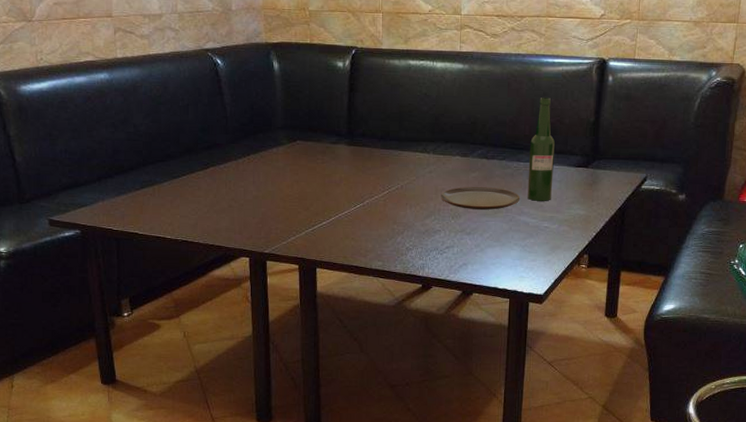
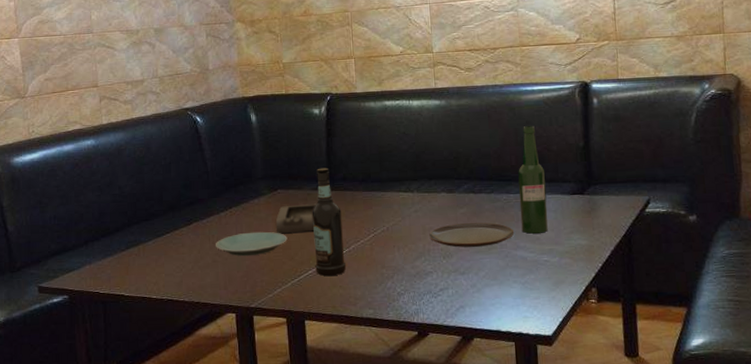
plate: none [231,180,304,204] -> present [215,231,288,257]
ashtray: none [293,156,335,185] -> present [275,202,317,234]
root beer: none [329,122,360,229] -> present [311,167,347,277]

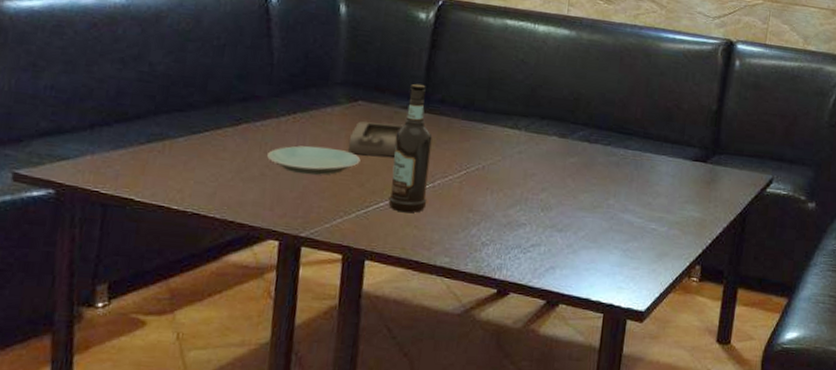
plate: present [429,222,515,247] -> none [530,173,626,204]
beer bottle: present [518,126,548,234] -> none [633,77,671,198]

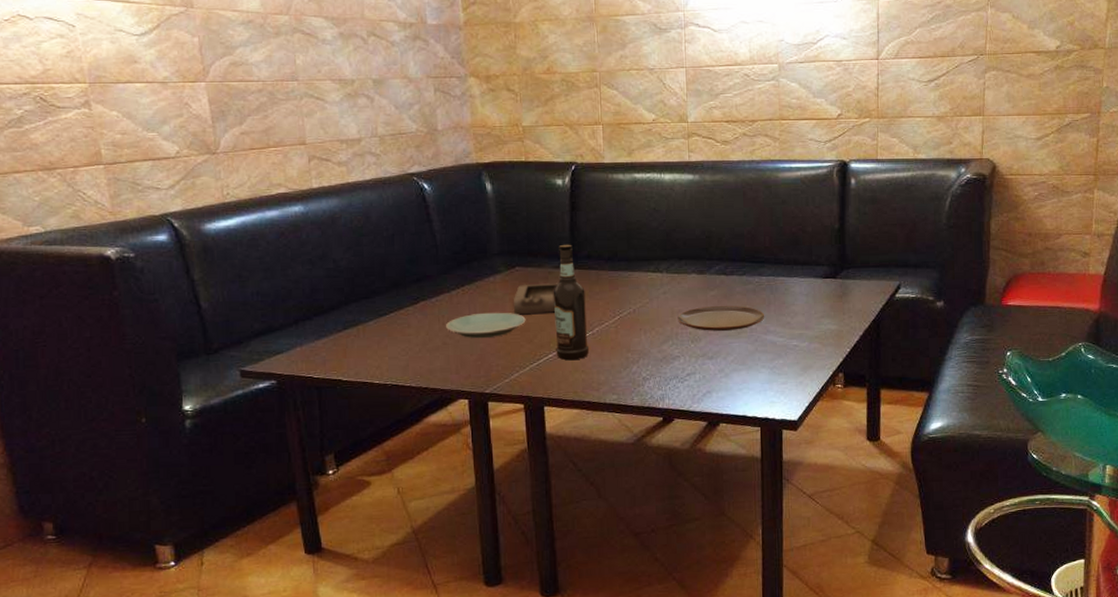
plate: none [530,173,626,204] -> present [678,305,765,331]

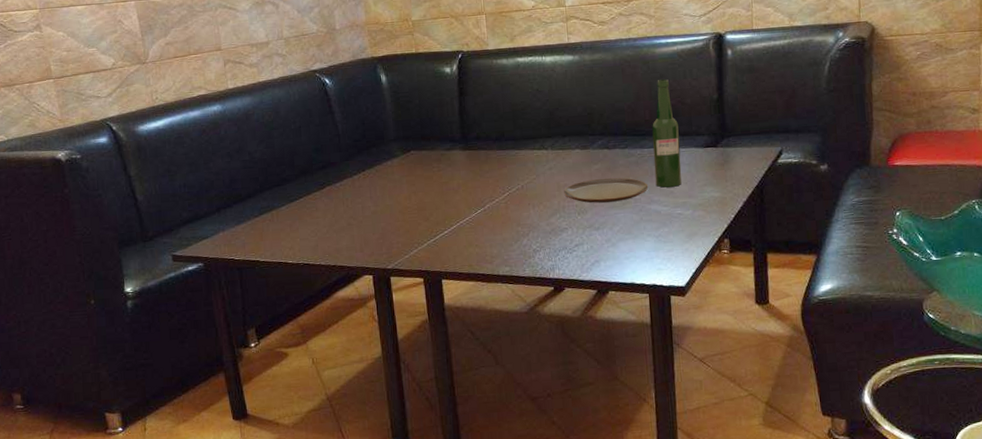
plate: present [445,312,526,339] -> none [349,193,422,219]
ashtray: present [513,282,559,315] -> none [409,163,451,196]
root beer: present [553,244,590,361] -> none [446,127,482,236]
beer bottle: none [771,206,800,318] -> present [652,79,682,188]

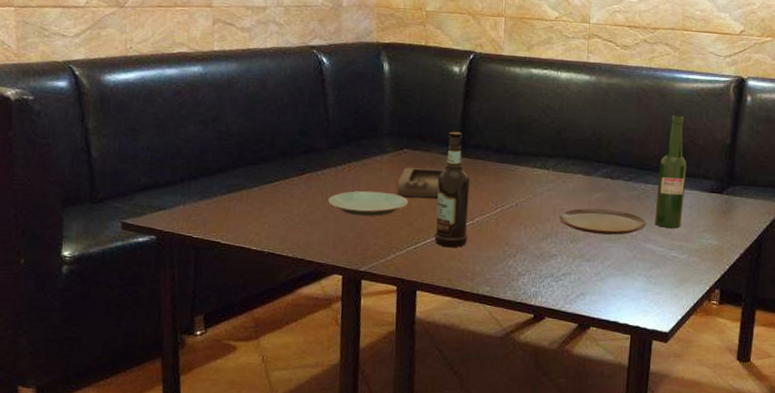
plate: none [349,193,422,219] -> present [327,190,408,217]
ashtray: none [409,163,451,196] -> present [397,167,445,198]
root beer: none [446,127,482,236] -> present [434,131,470,248]

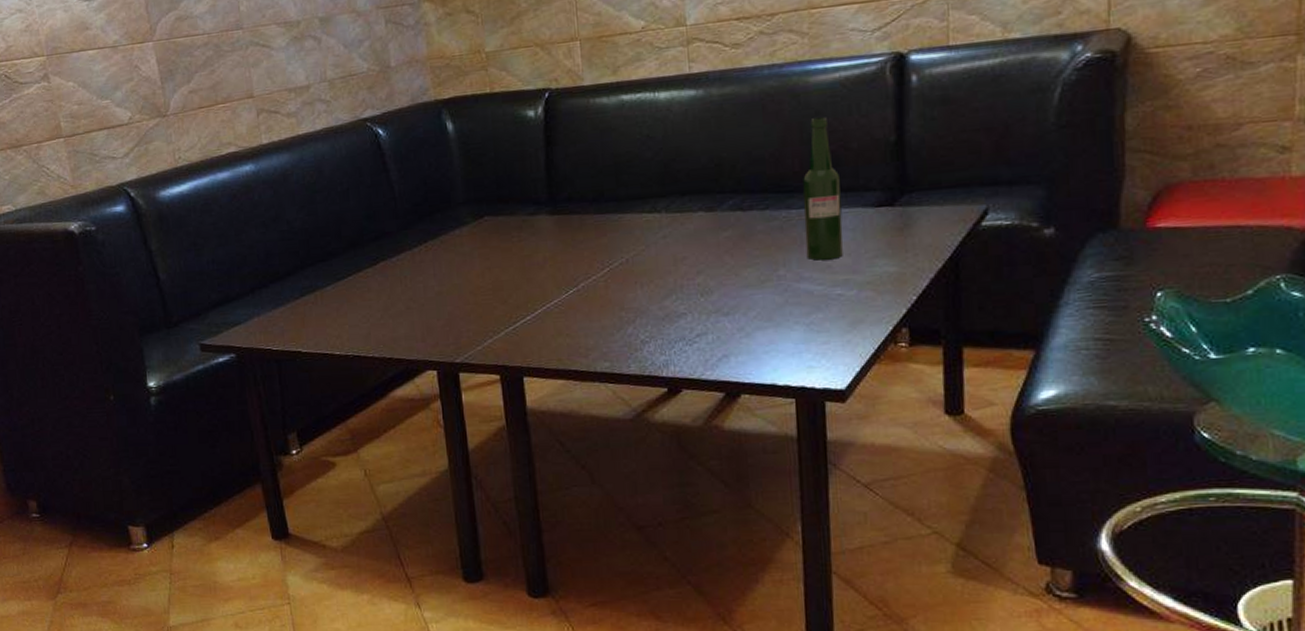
plate: present [327,190,408,217] -> none [408,269,499,301]
ashtray: present [397,167,445,198] -> none [483,231,535,272]
root beer: present [434,131,470,248] -> none [528,186,575,323]
plate: present [559,208,647,235] -> none [682,248,797,281]

